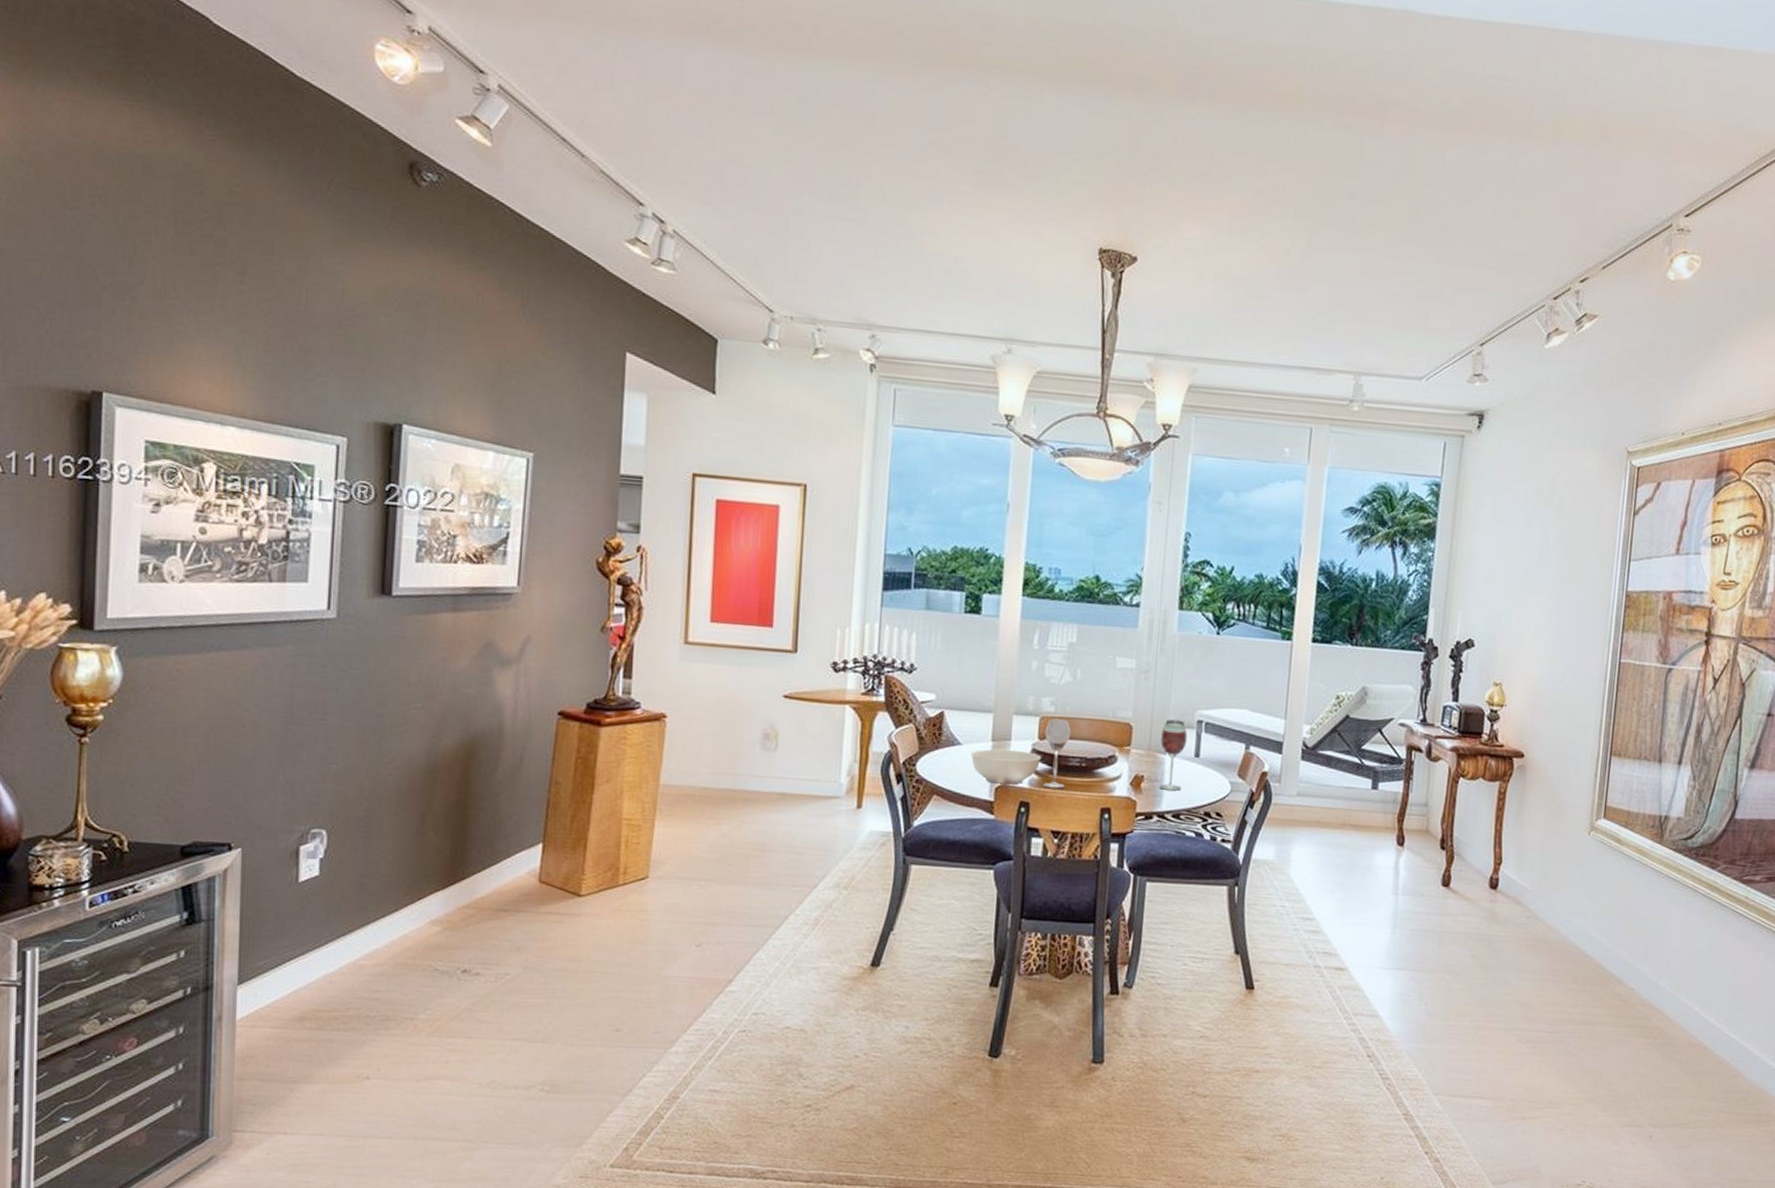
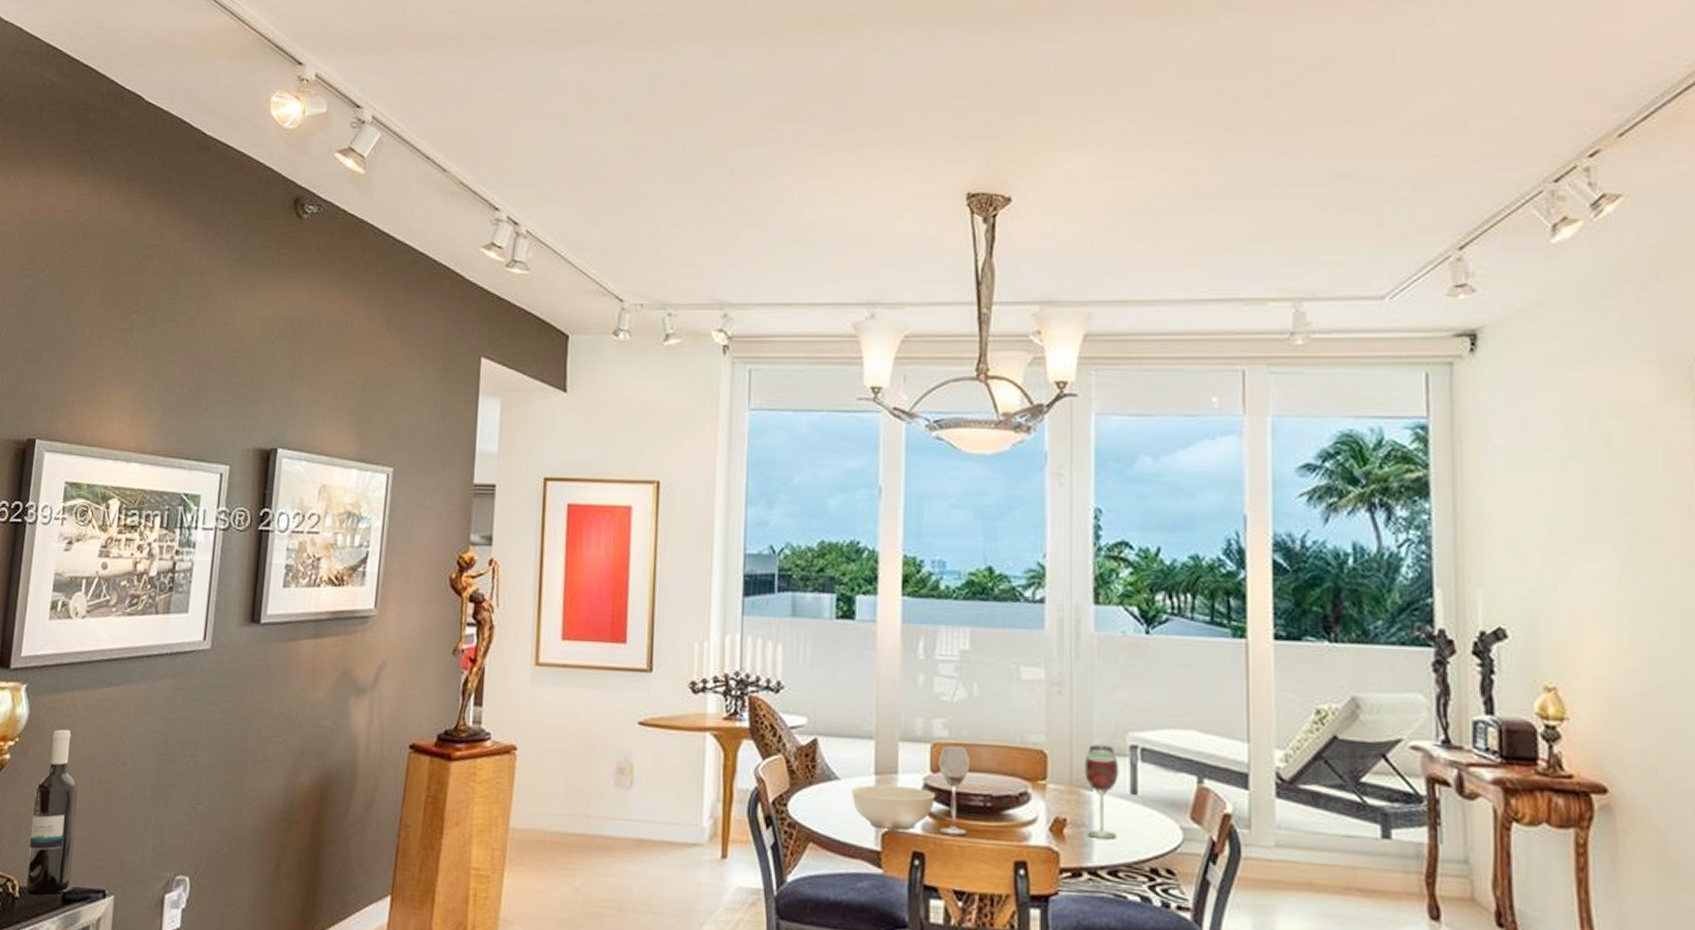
wine bottle: none [136,691,191,850] -> present [26,729,79,896]

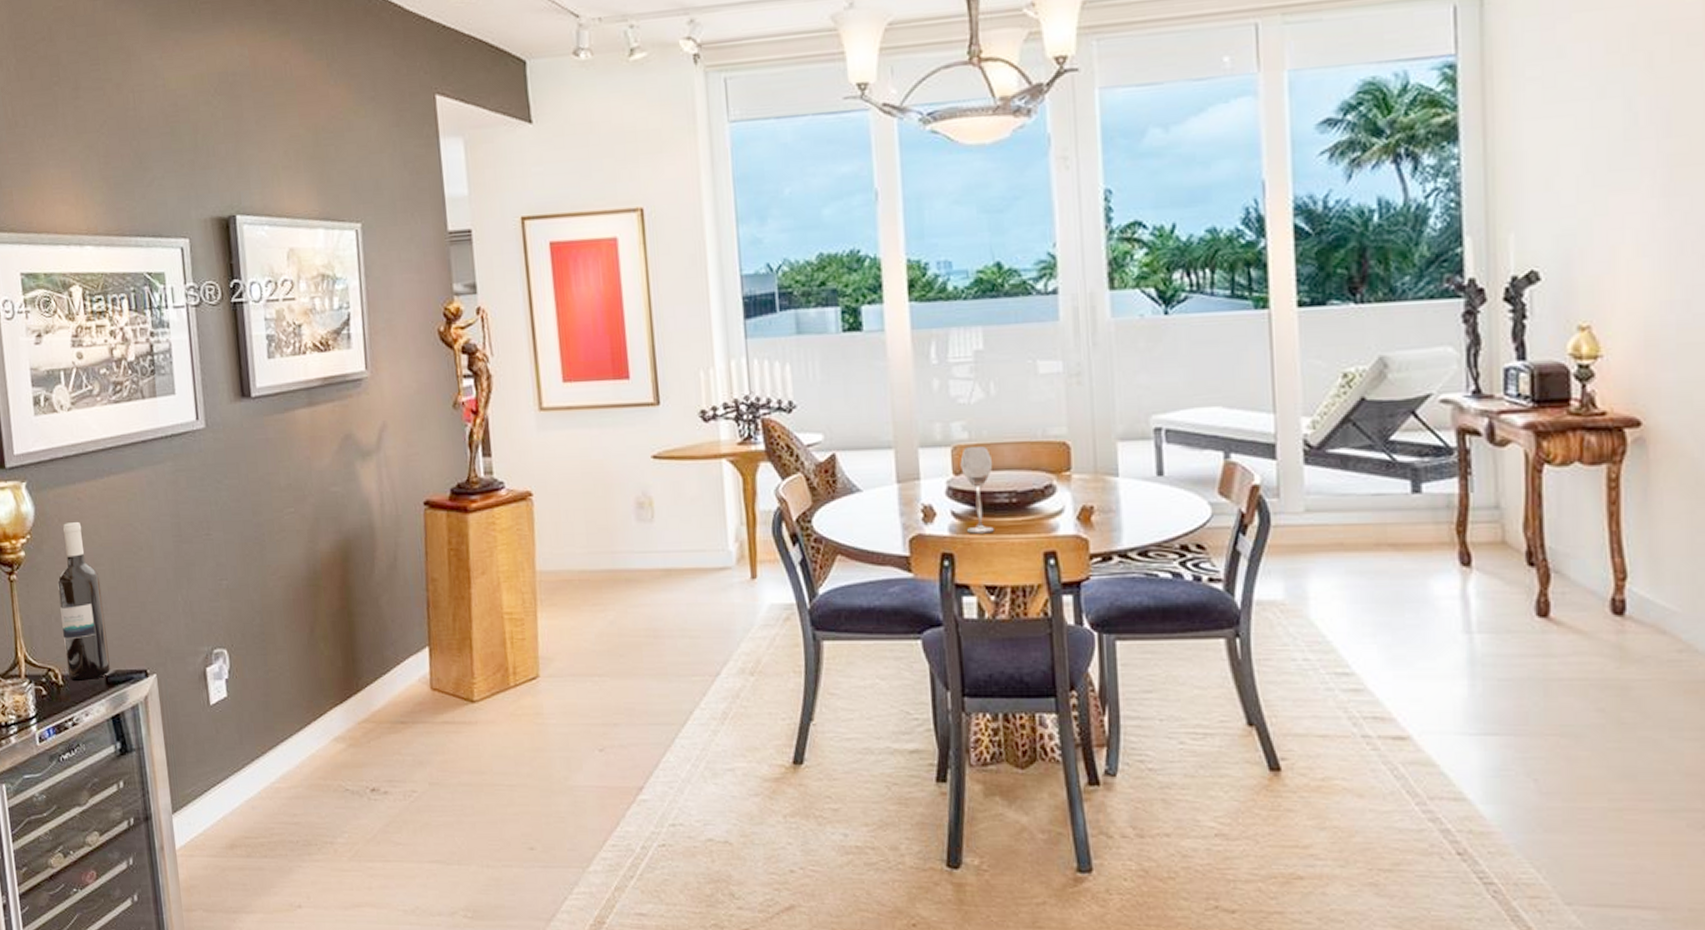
bowl: present [851,785,936,830] -> none [875,491,961,534]
wineglass: present [1085,744,1119,839] -> none [1109,430,1145,522]

